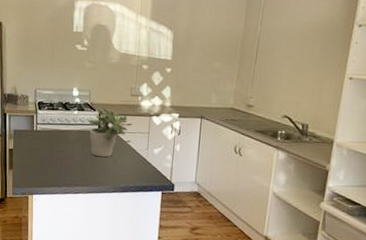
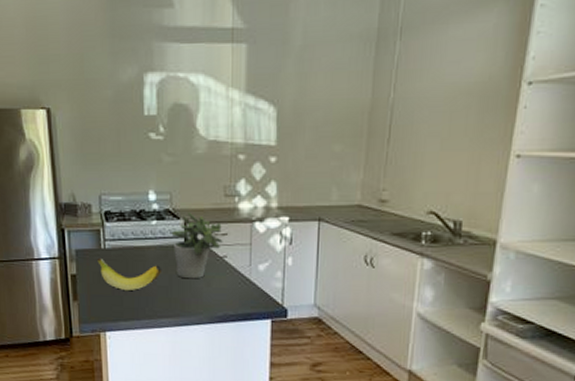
fruit: none [29,137,79,164] -> present [96,257,161,291]

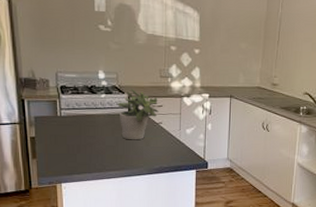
fruit: present [96,257,161,291] -> none [53,123,109,150]

